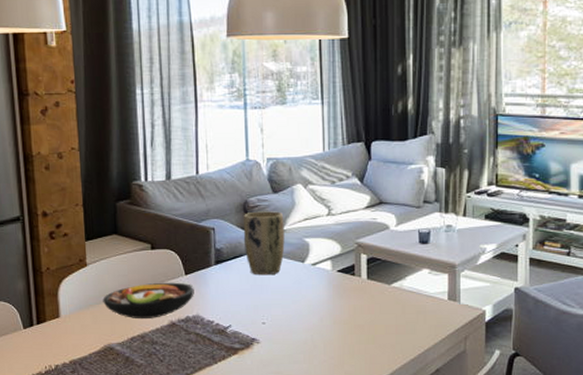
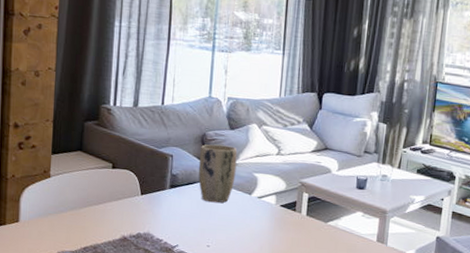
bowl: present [103,282,194,320] -> none [61,199,148,232]

